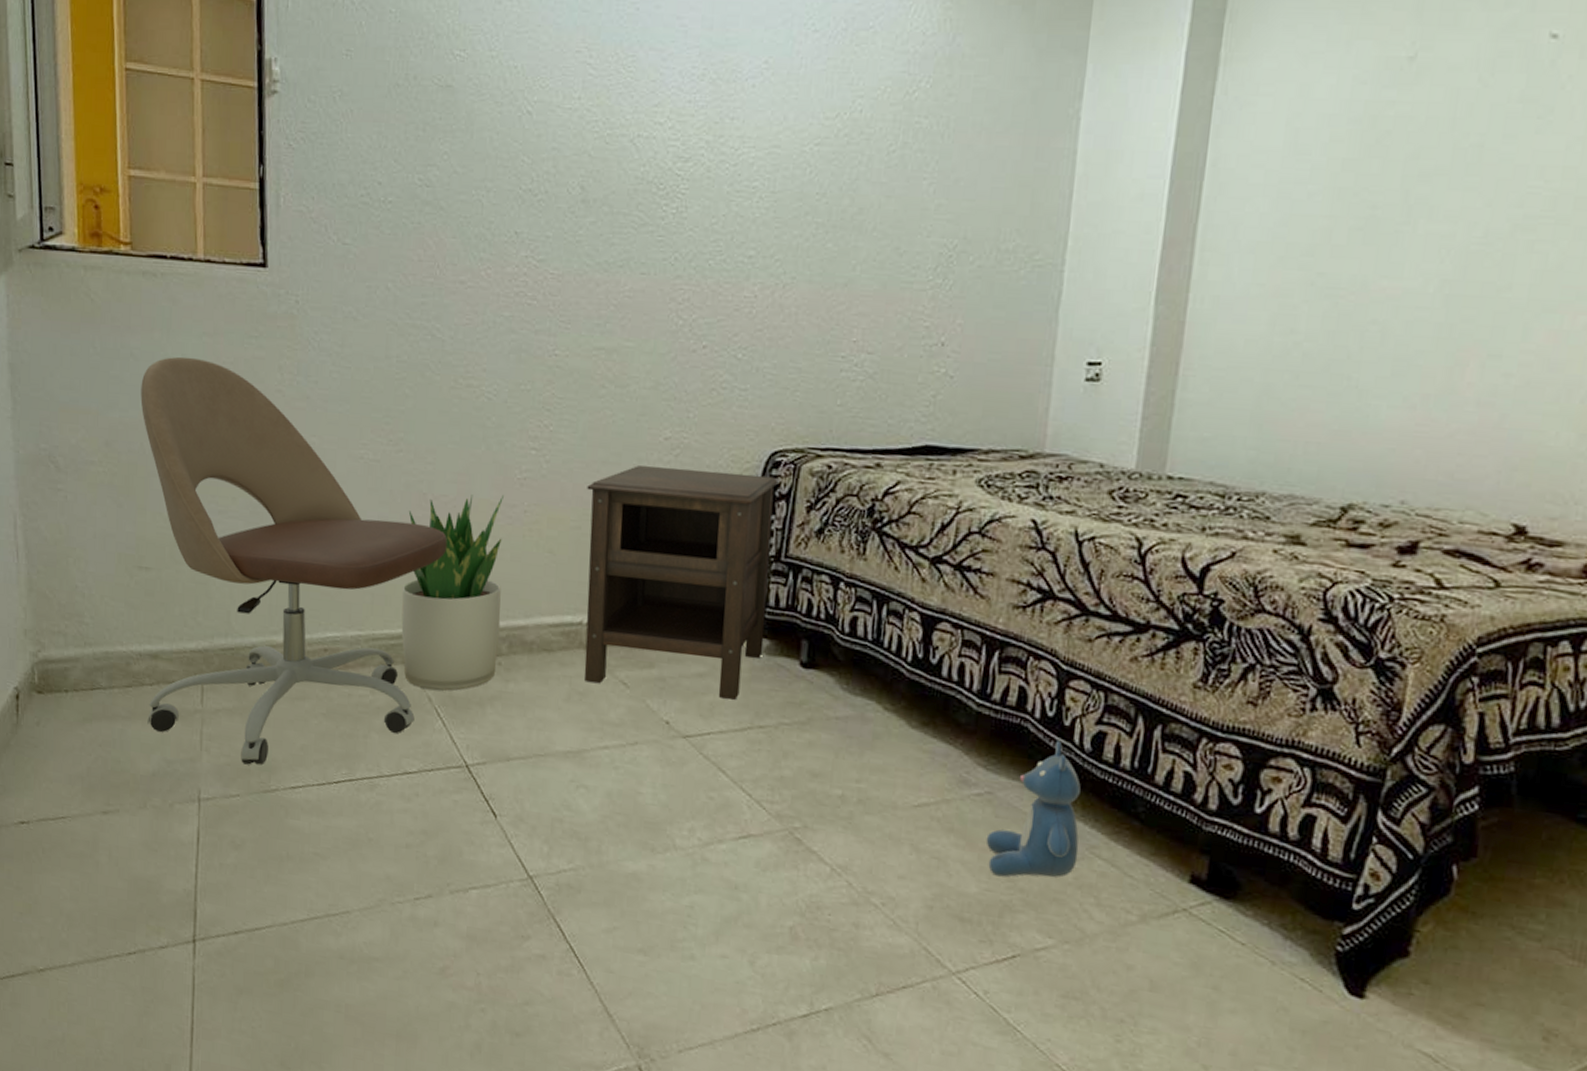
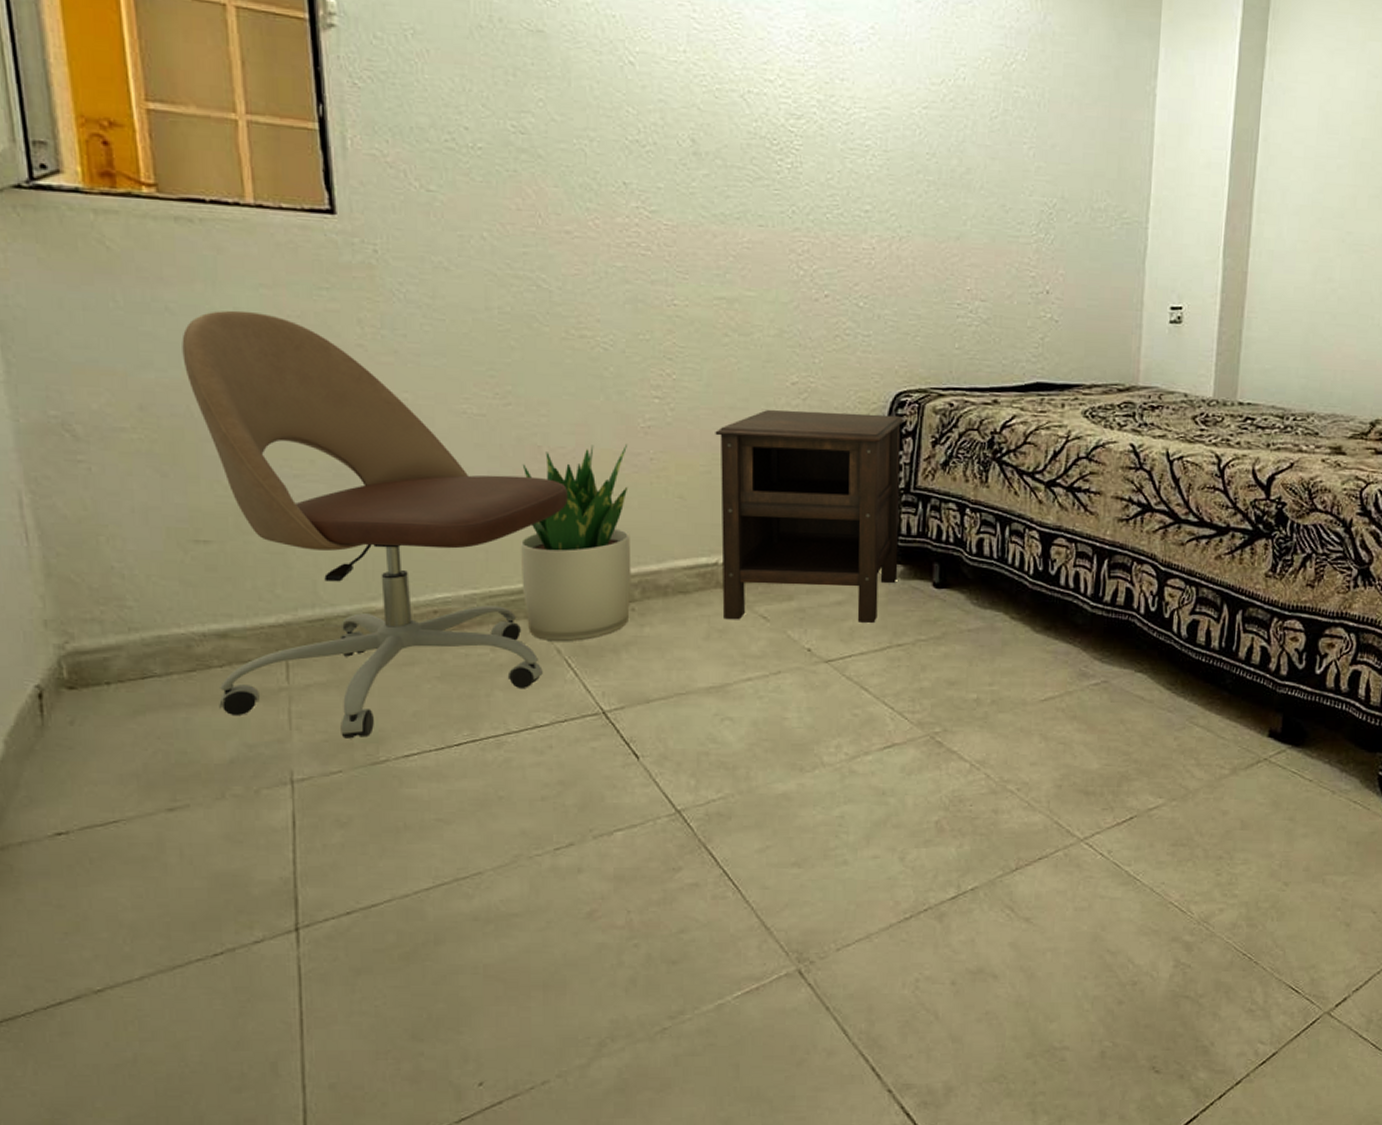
stuffed animal: present [985,740,1081,878] -> none [1104,631,1181,752]

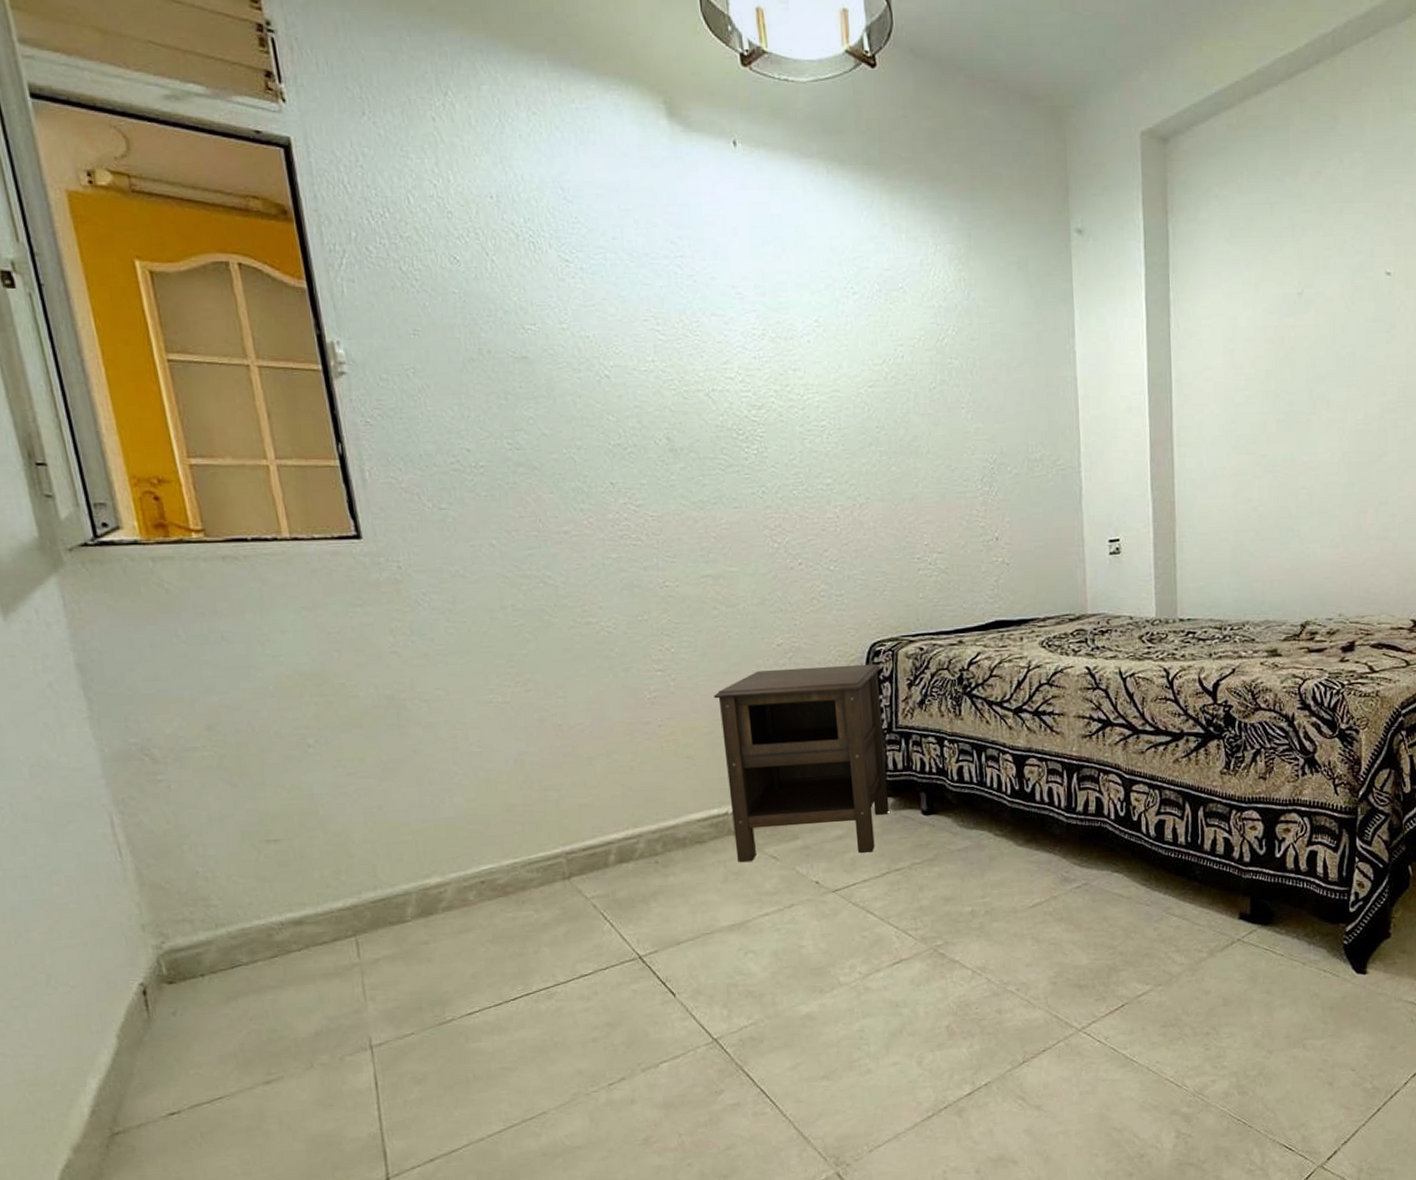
office chair: present [182,310,568,739] -> none [238,632,590,1004]
planter: present [520,443,631,642] -> none [546,714,654,899]

